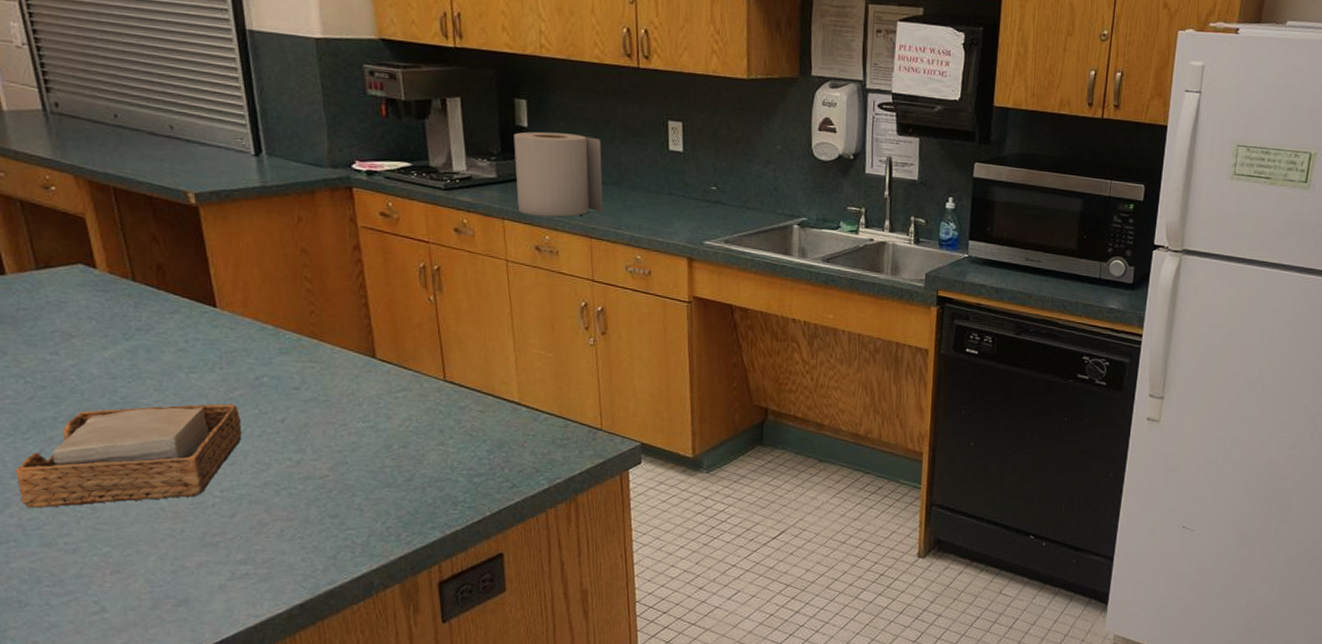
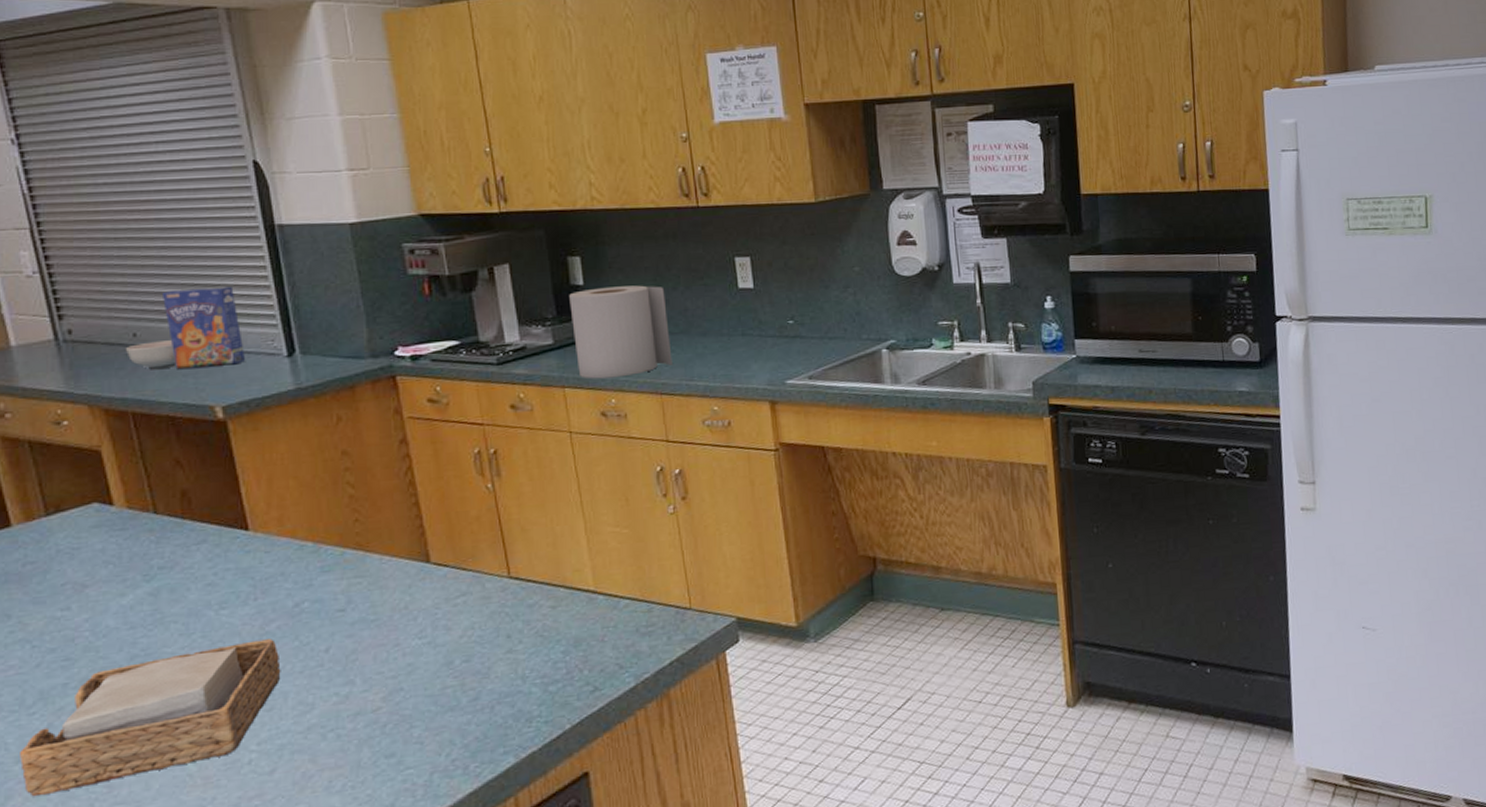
bowl: none [107,124,154,152] -> present [125,340,177,370]
cereal box: none [142,79,217,157] -> present [163,286,246,369]

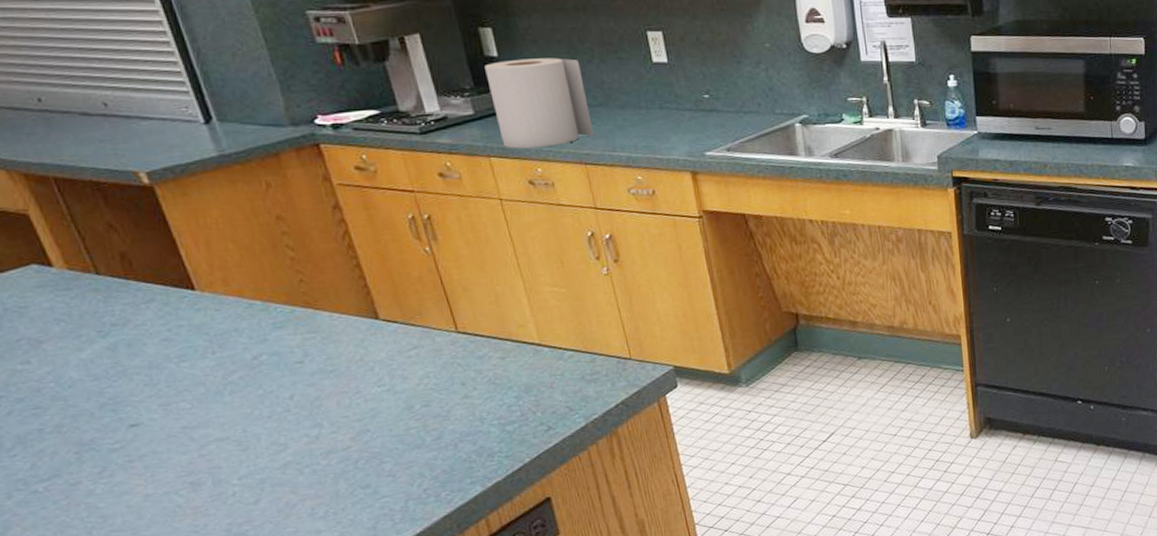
napkin holder: present [18,639,281,797] -> none [8,388,250,527]
bowl: present [125,340,177,370] -> none [32,106,91,136]
cereal box: present [163,286,246,369] -> none [61,52,163,134]

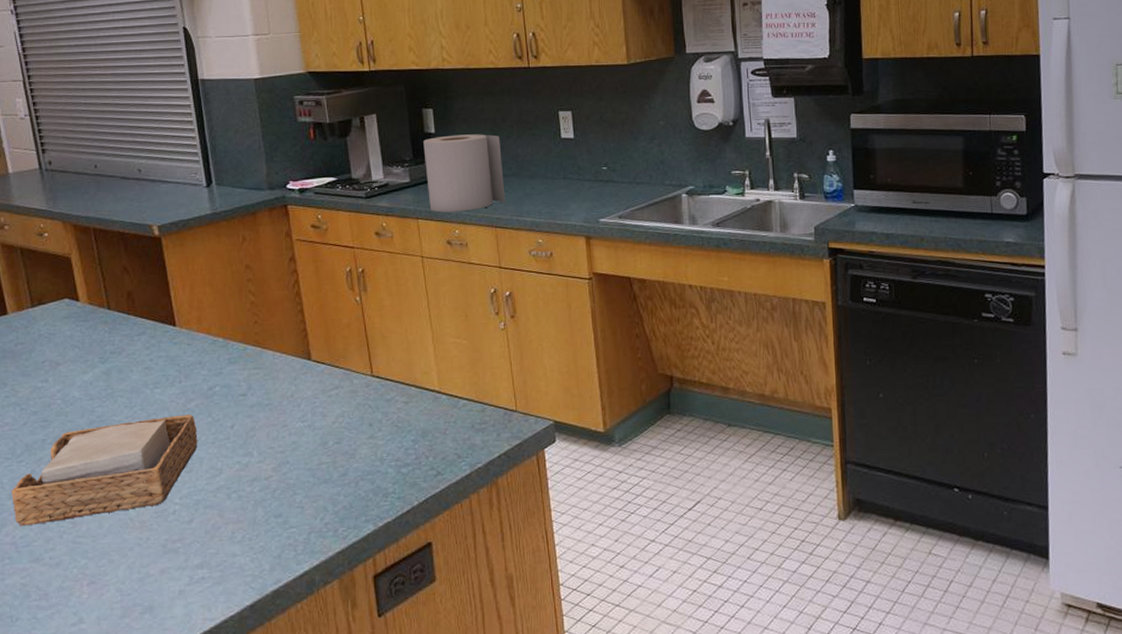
napkin holder: none [8,388,250,527] -> present [11,415,198,526]

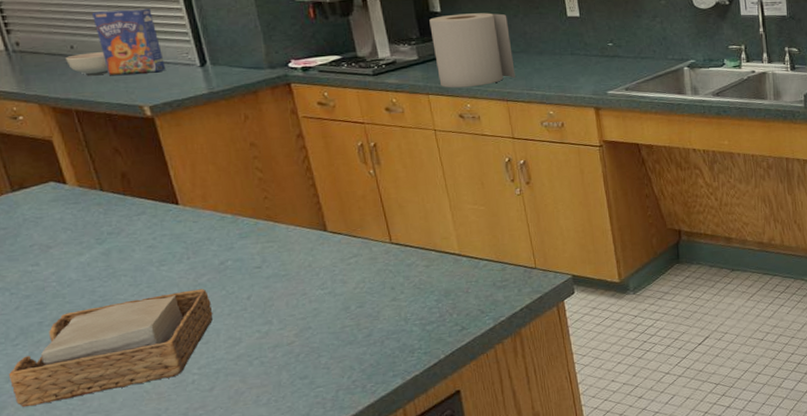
bowl: none [88,171,126,195] -> present [65,52,109,76]
cereal box: none [116,129,176,194] -> present [92,8,167,75]

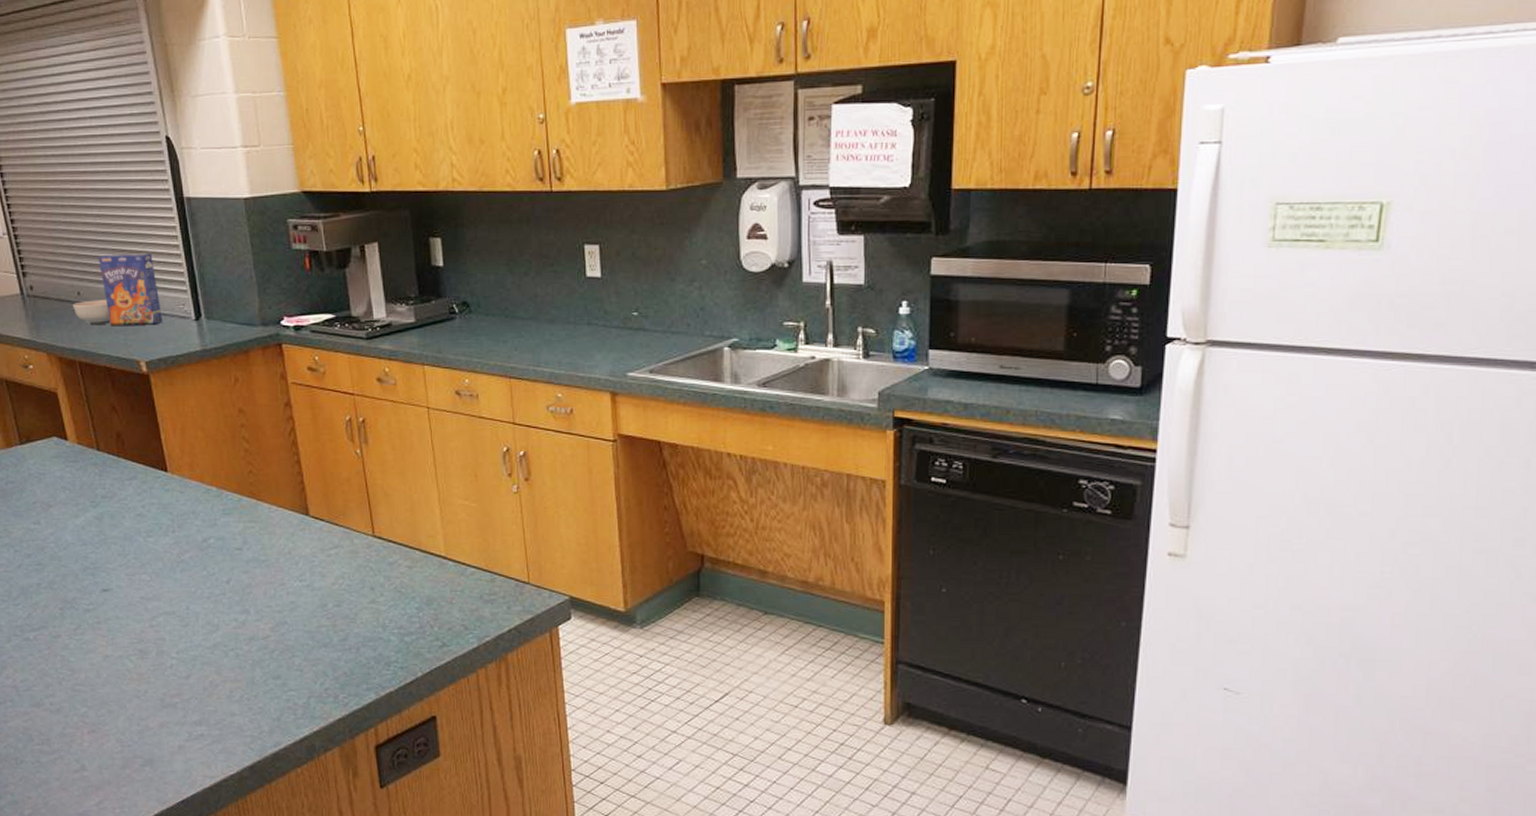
napkin holder: present [8,289,213,408] -> none [9,566,194,670]
paper towel roll: present [429,13,516,88] -> none [430,269,521,359]

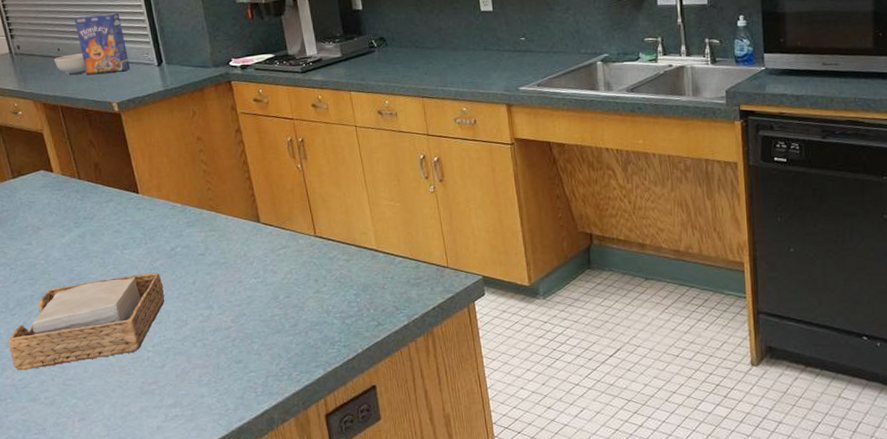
napkin holder: none [9,566,194,670] -> present [7,272,165,371]

